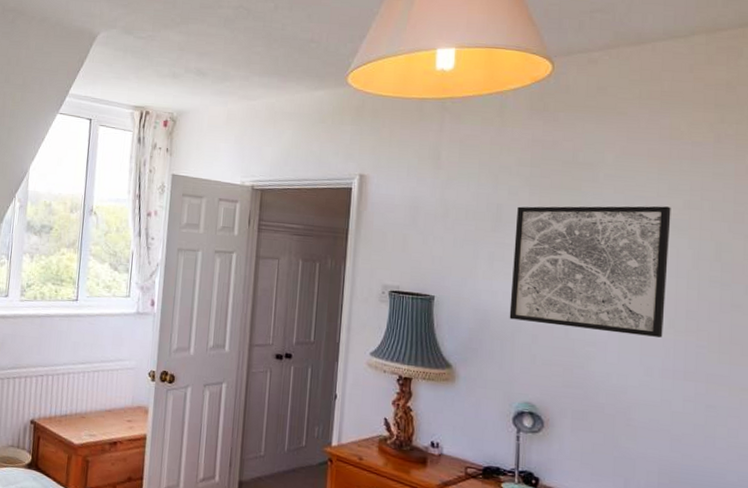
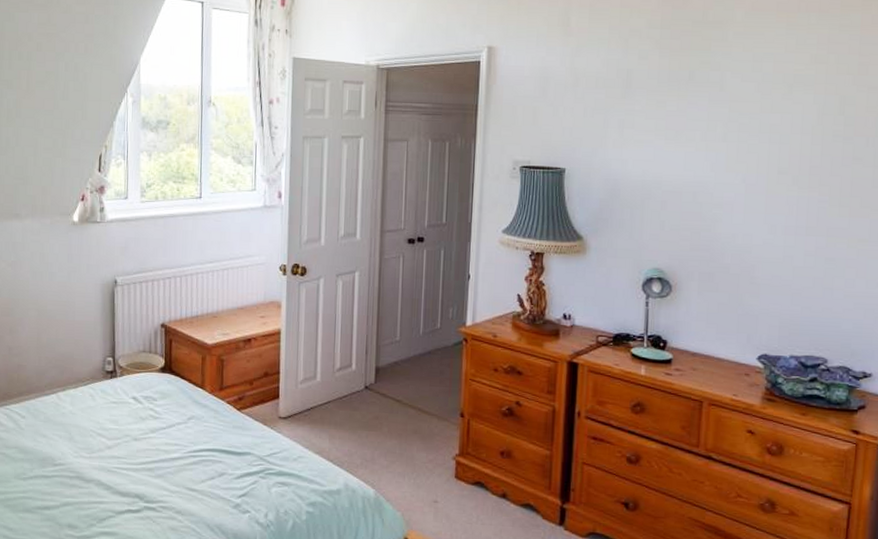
wall art: present [509,206,671,338] -> none [639,62,798,195]

